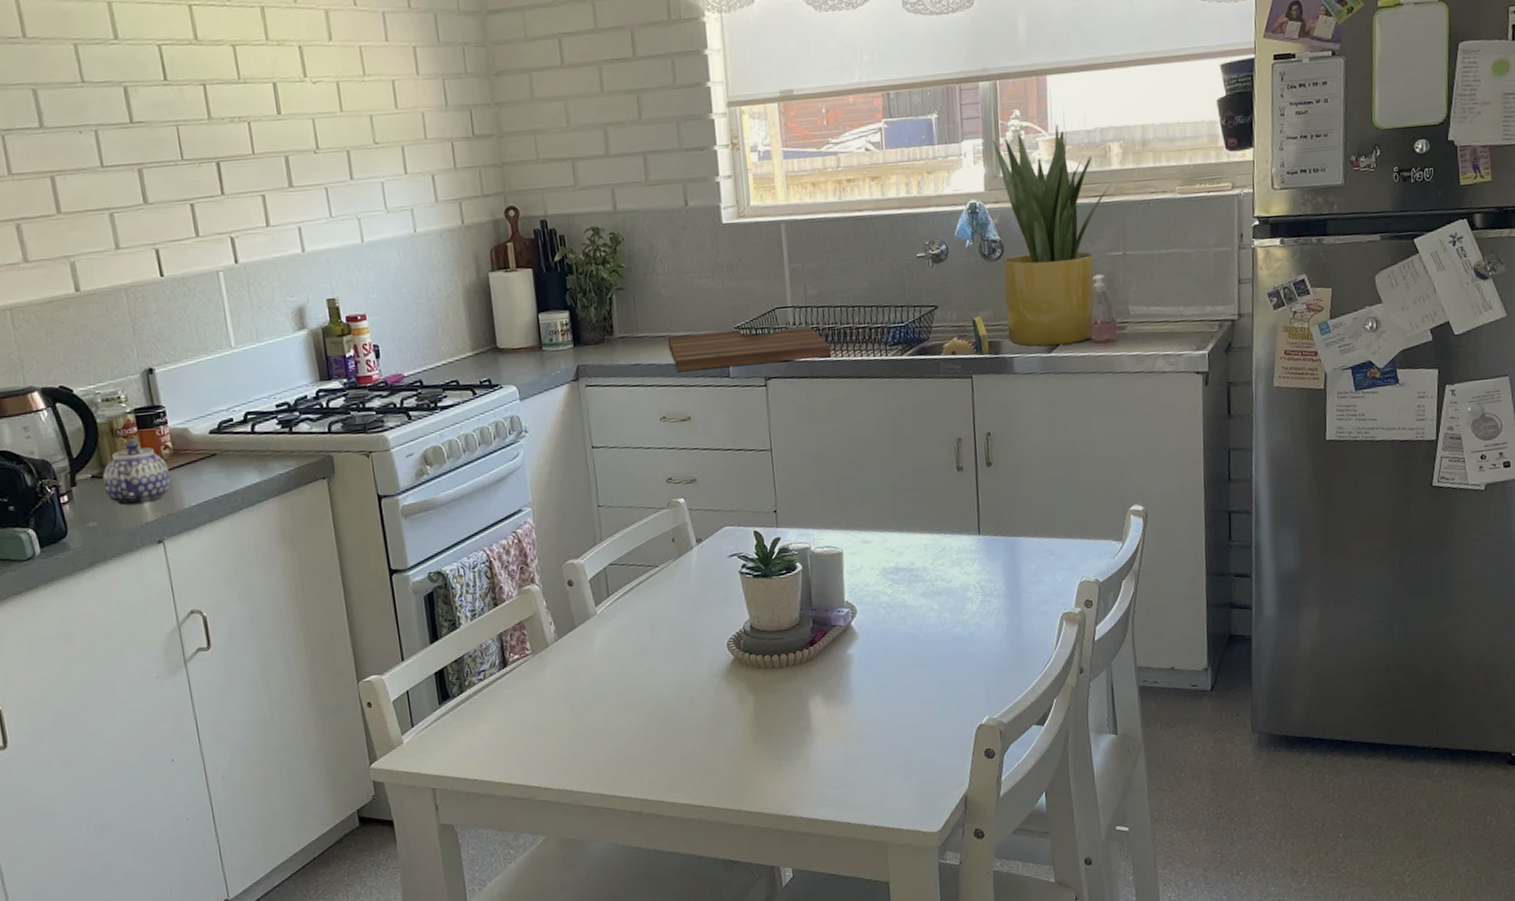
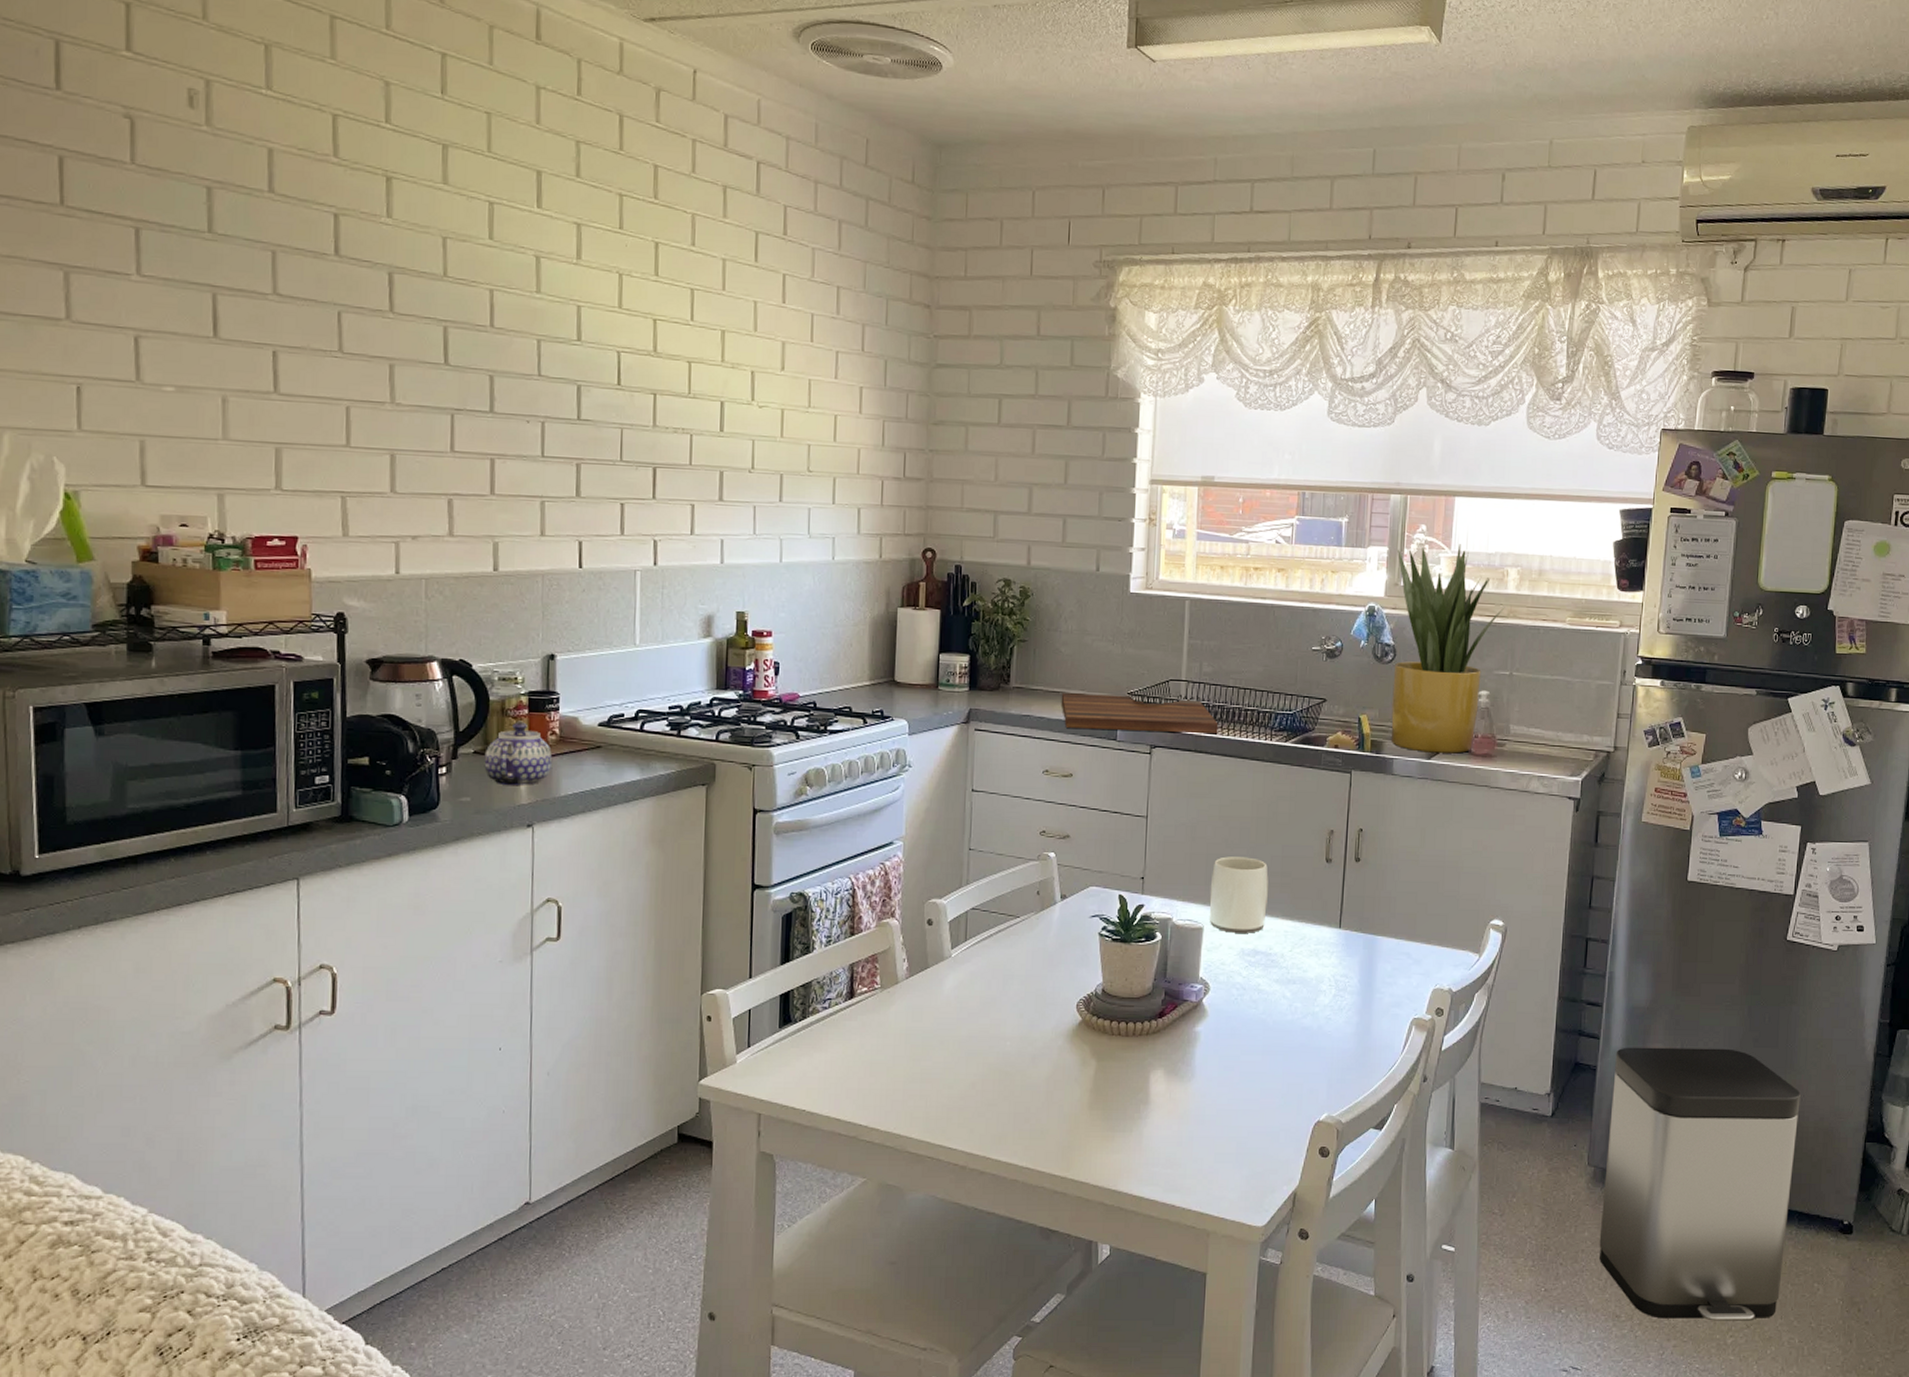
mug: none [843,476,904,554] -> present [1209,856,1269,933]
pedal bin: none [1269,601,1459,869] -> present [1599,1047,1801,1321]

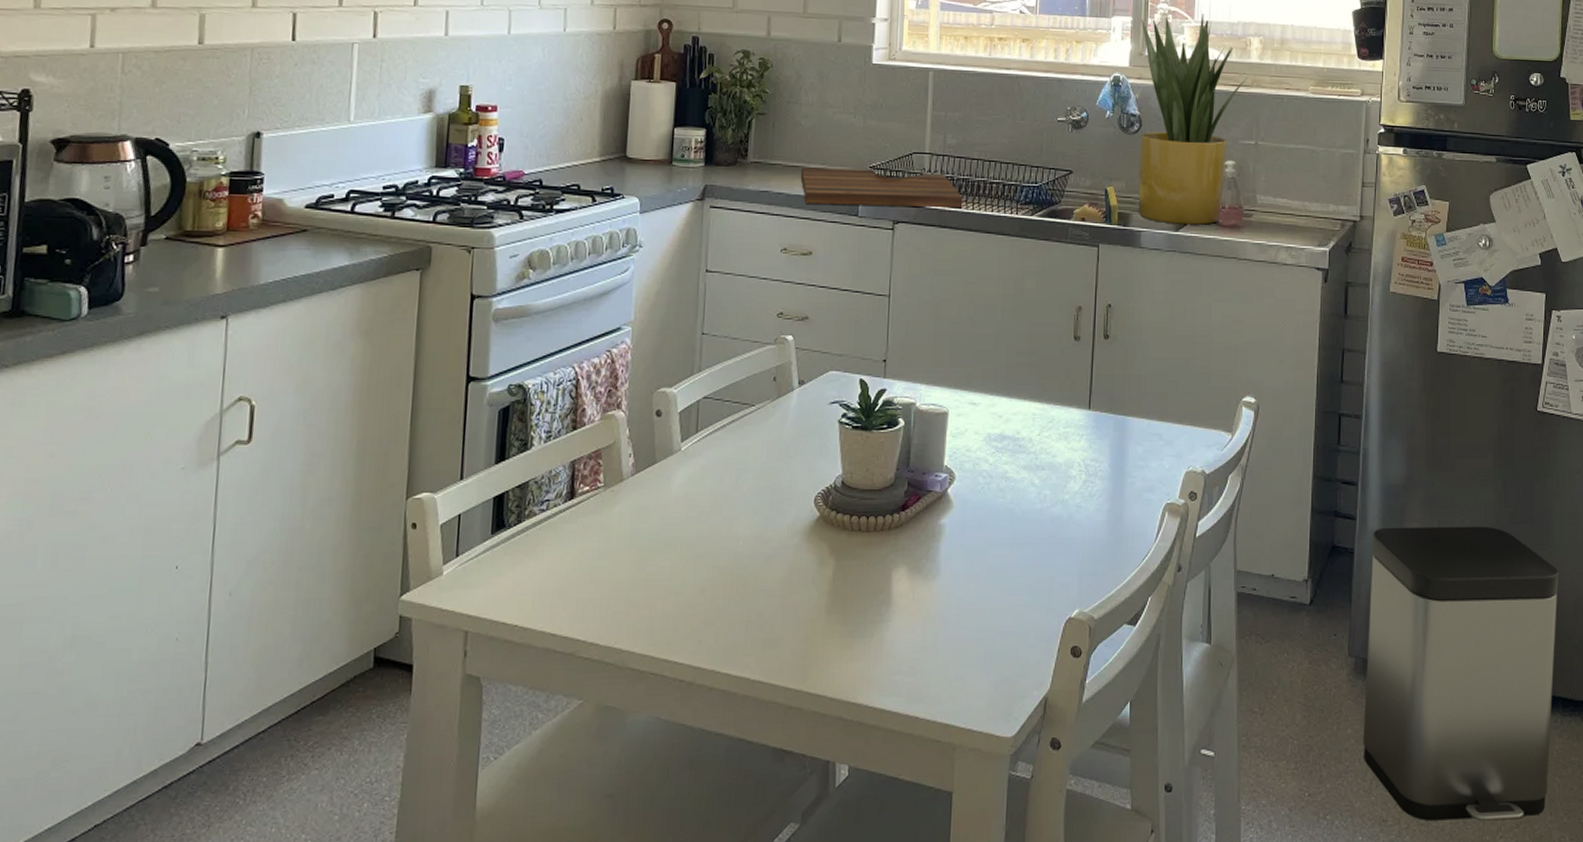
teapot: present [484,720,553,785] -> none [176,203,254,273]
mug: present [1209,856,1269,933] -> none [954,336,1015,417]

